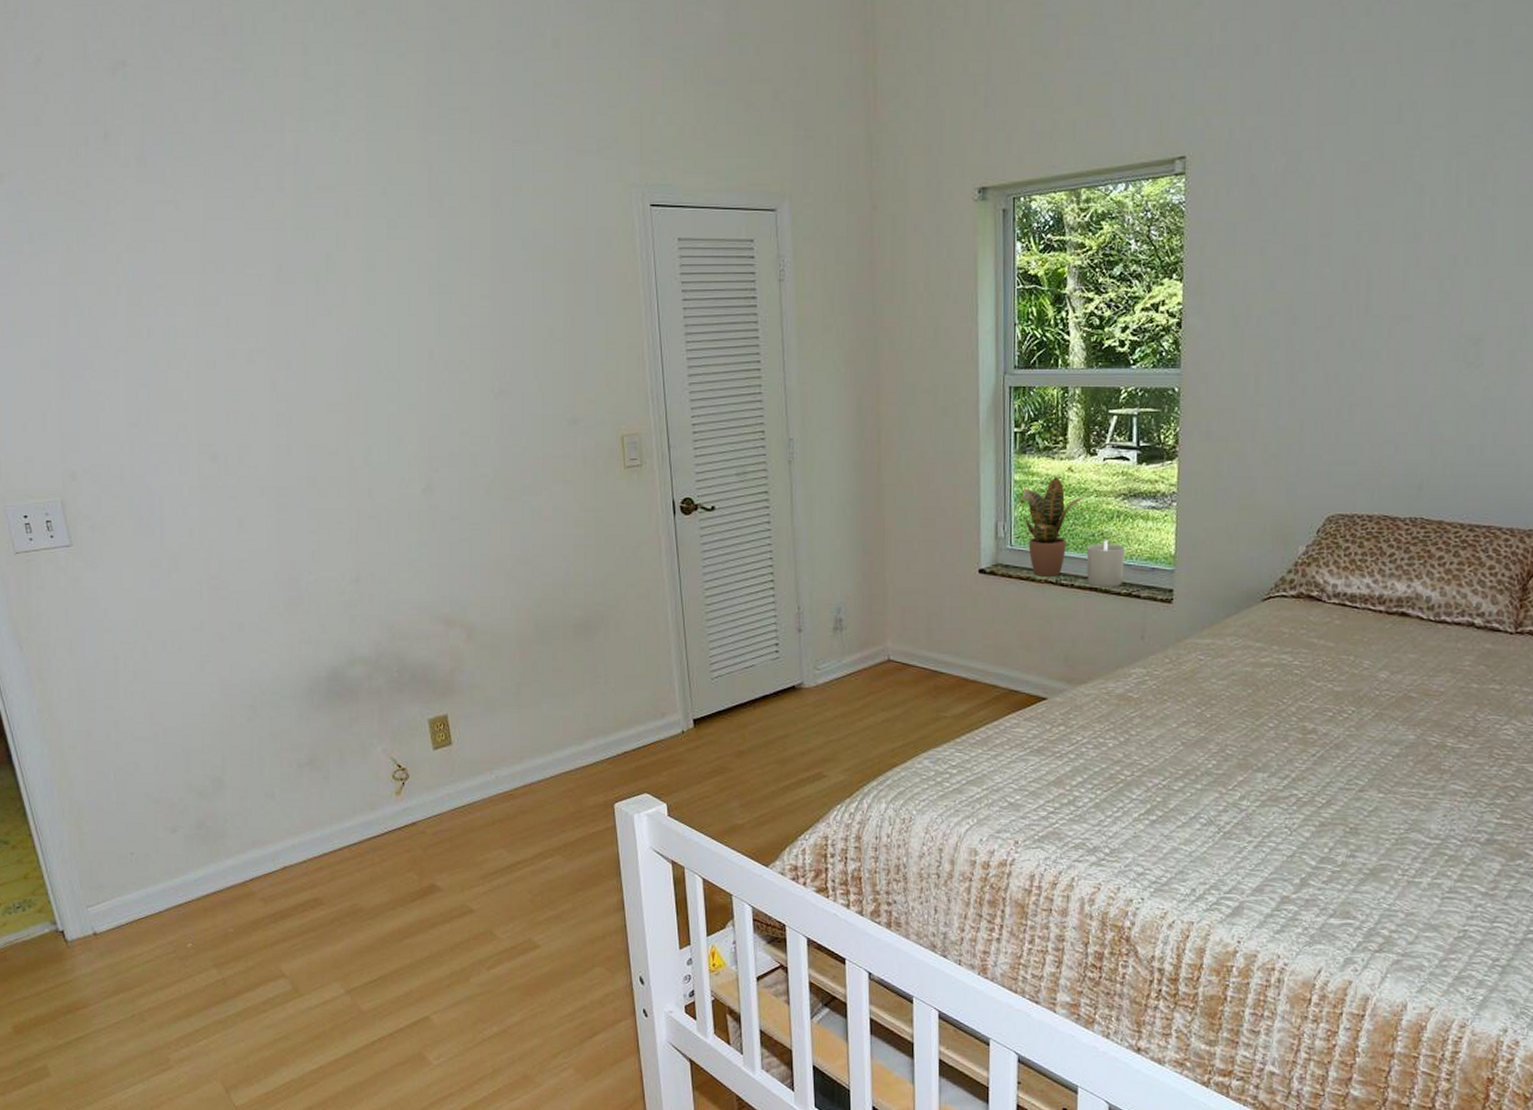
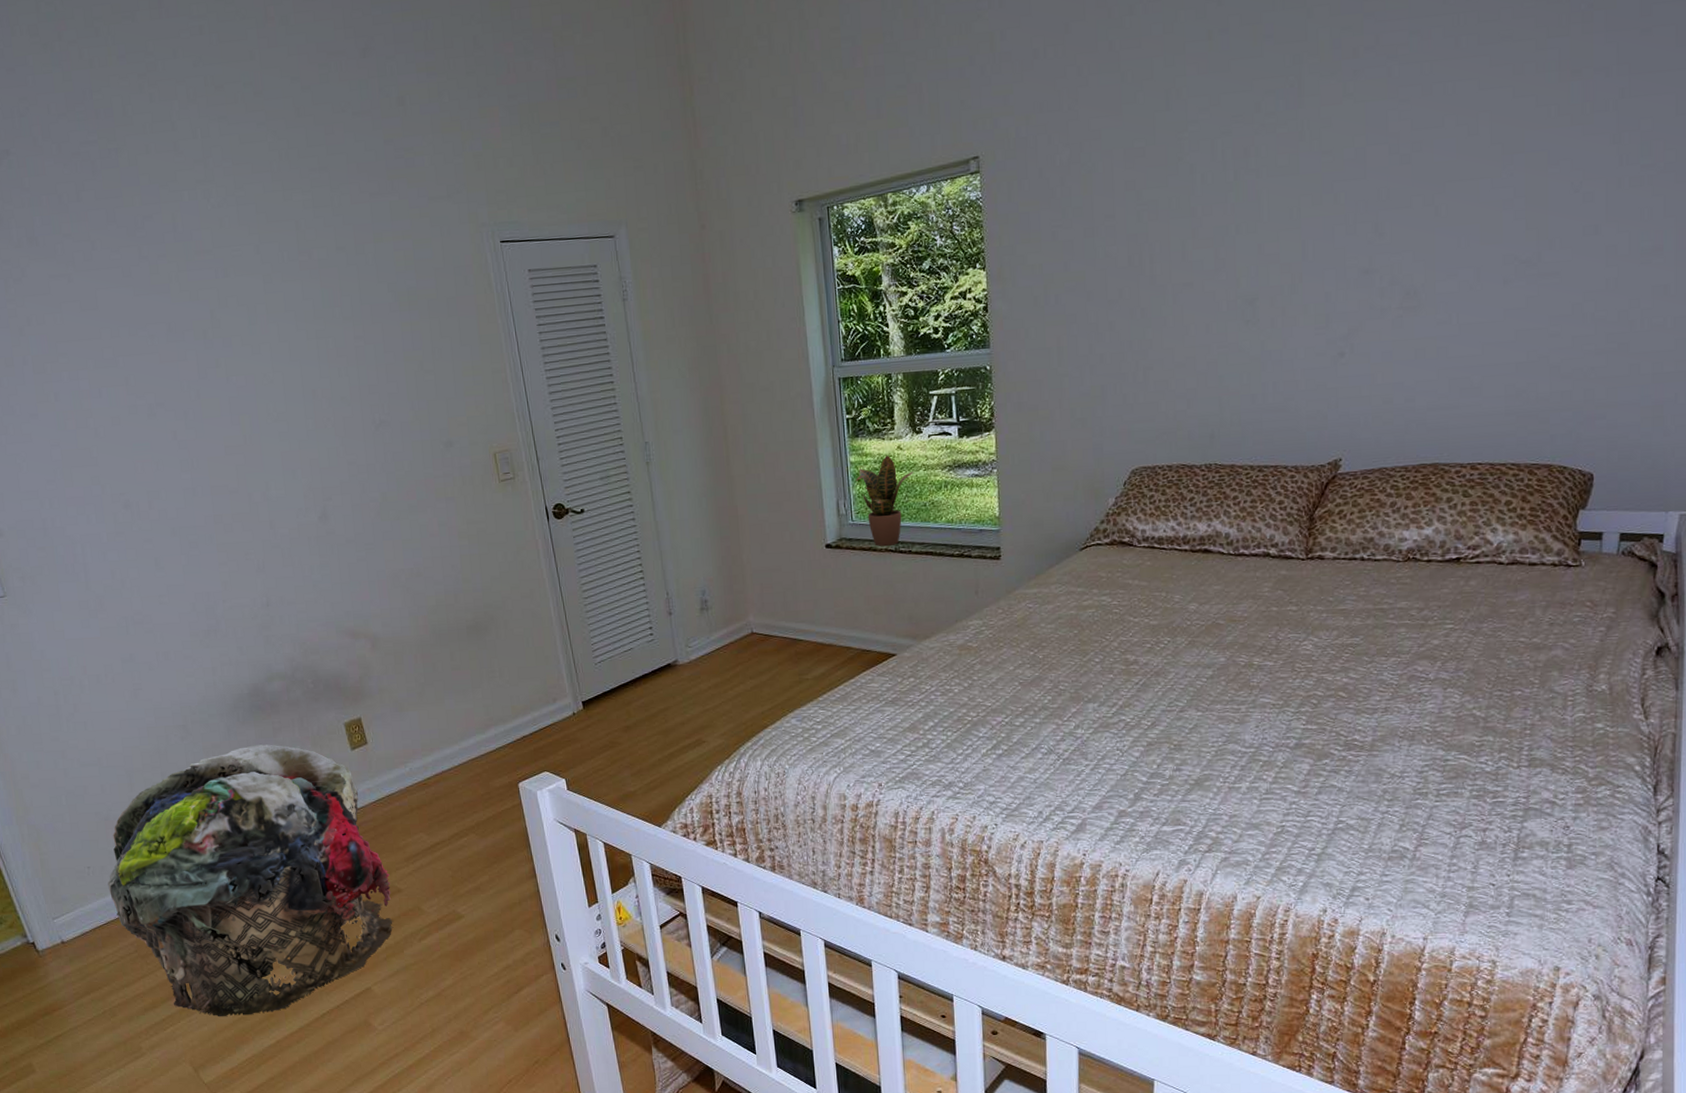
laundry basket: none [151,733,462,1035] -> present [107,743,394,1016]
candle: present [1086,540,1125,588] -> none [920,508,955,551]

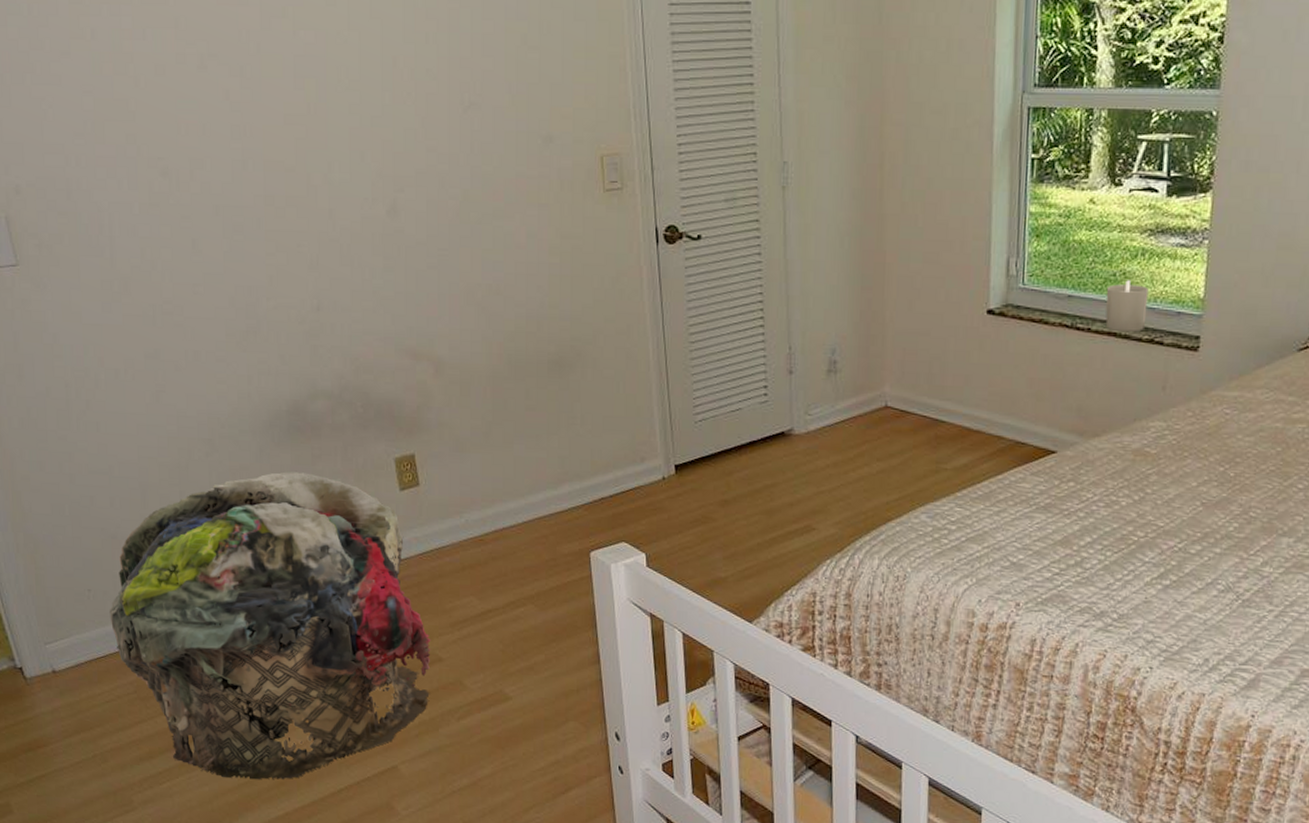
potted plant: present [855,455,913,547] -> none [1033,208,1105,321]
candle: none [920,508,955,551] -> present [1105,280,1149,333]

